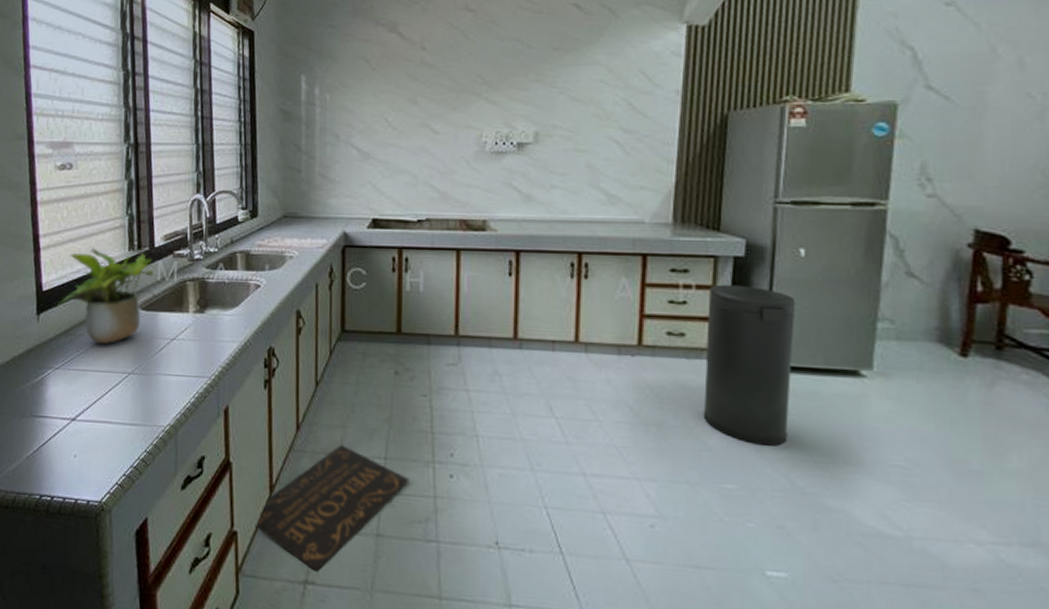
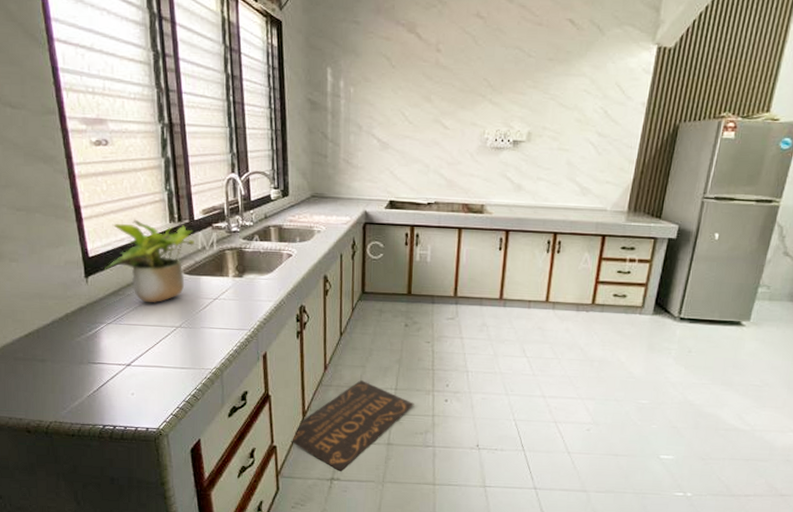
pedal bin: present [703,284,796,446] -> none [632,259,707,374]

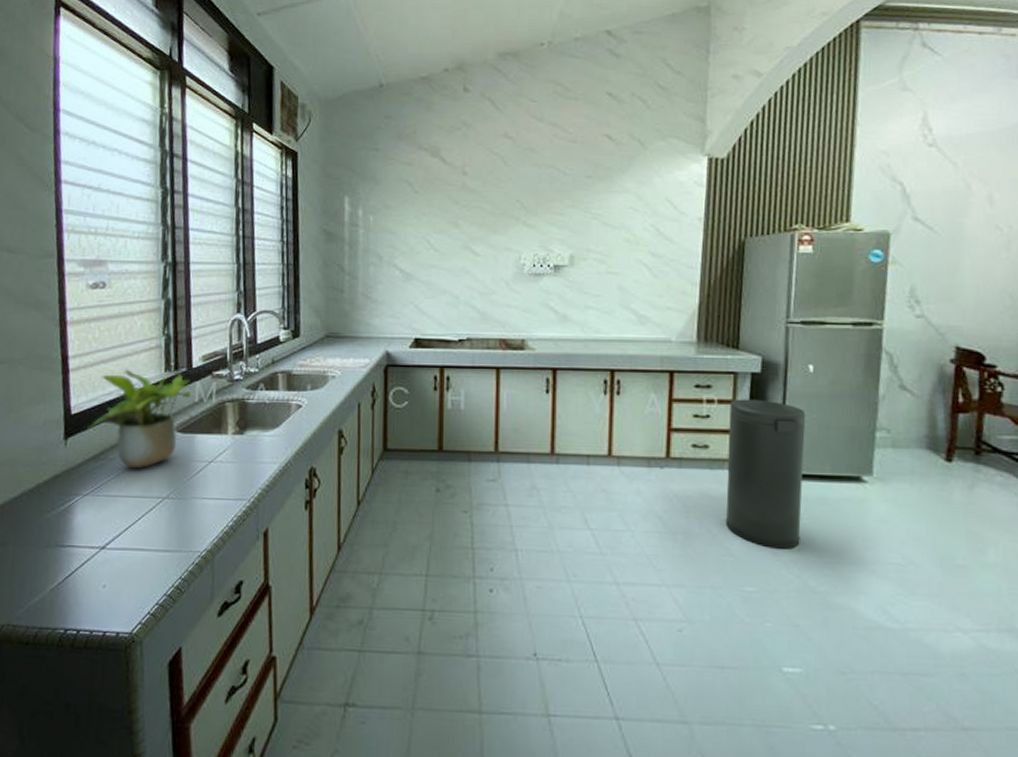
doormat: present [291,380,414,471] -> none [294,564,451,693]
pedal bin: none [632,259,707,374] -> present [725,399,806,549]

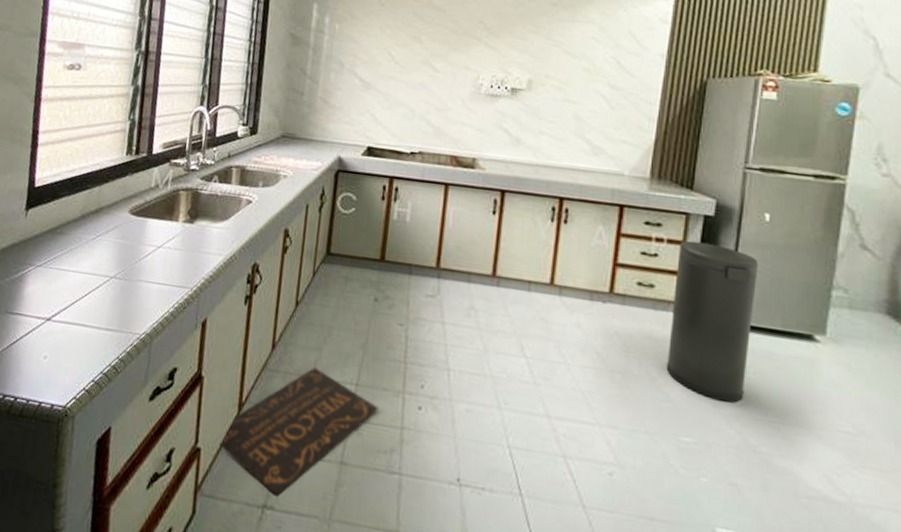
potted plant: present [87,369,191,469] -> none [48,148,149,246]
doormat: none [294,564,451,693] -> present [219,367,379,496]

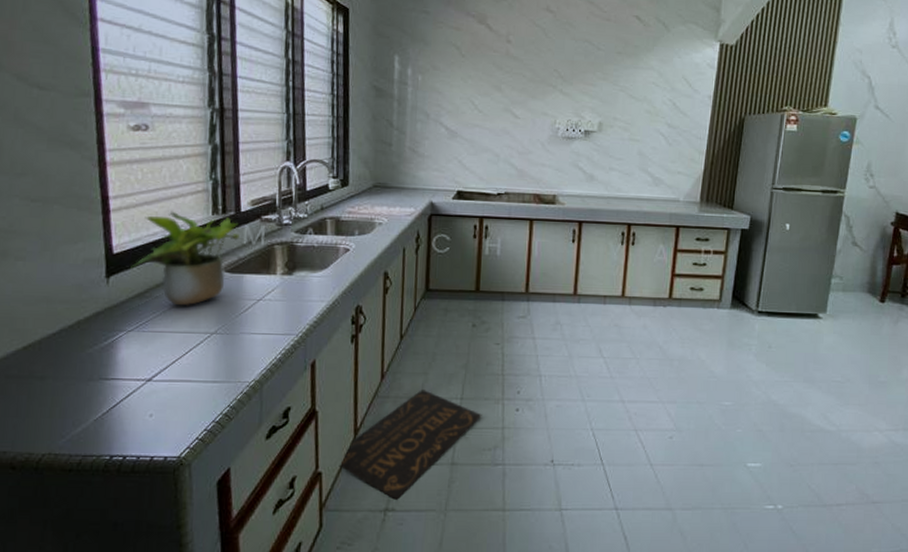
potted plant: none [48,148,149,246] -> present [131,211,239,306]
pedal bin: present [666,240,759,403] -> none [712,250,781,371]

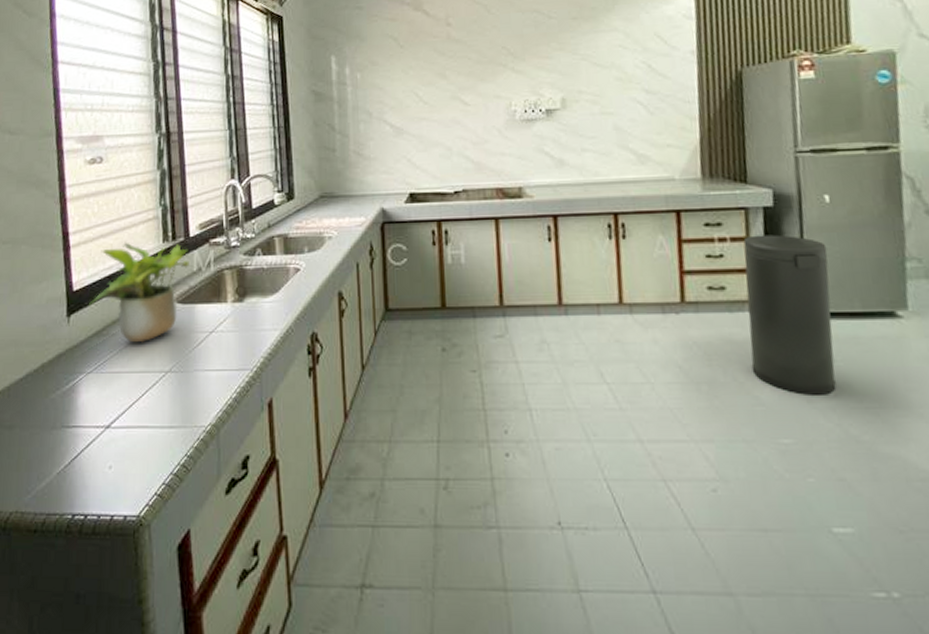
doormat: present [339,390,482,500] -> none [305,431,465,573]
pedal bin: none [712,250,781,371] -> present [743,234,836,395]

